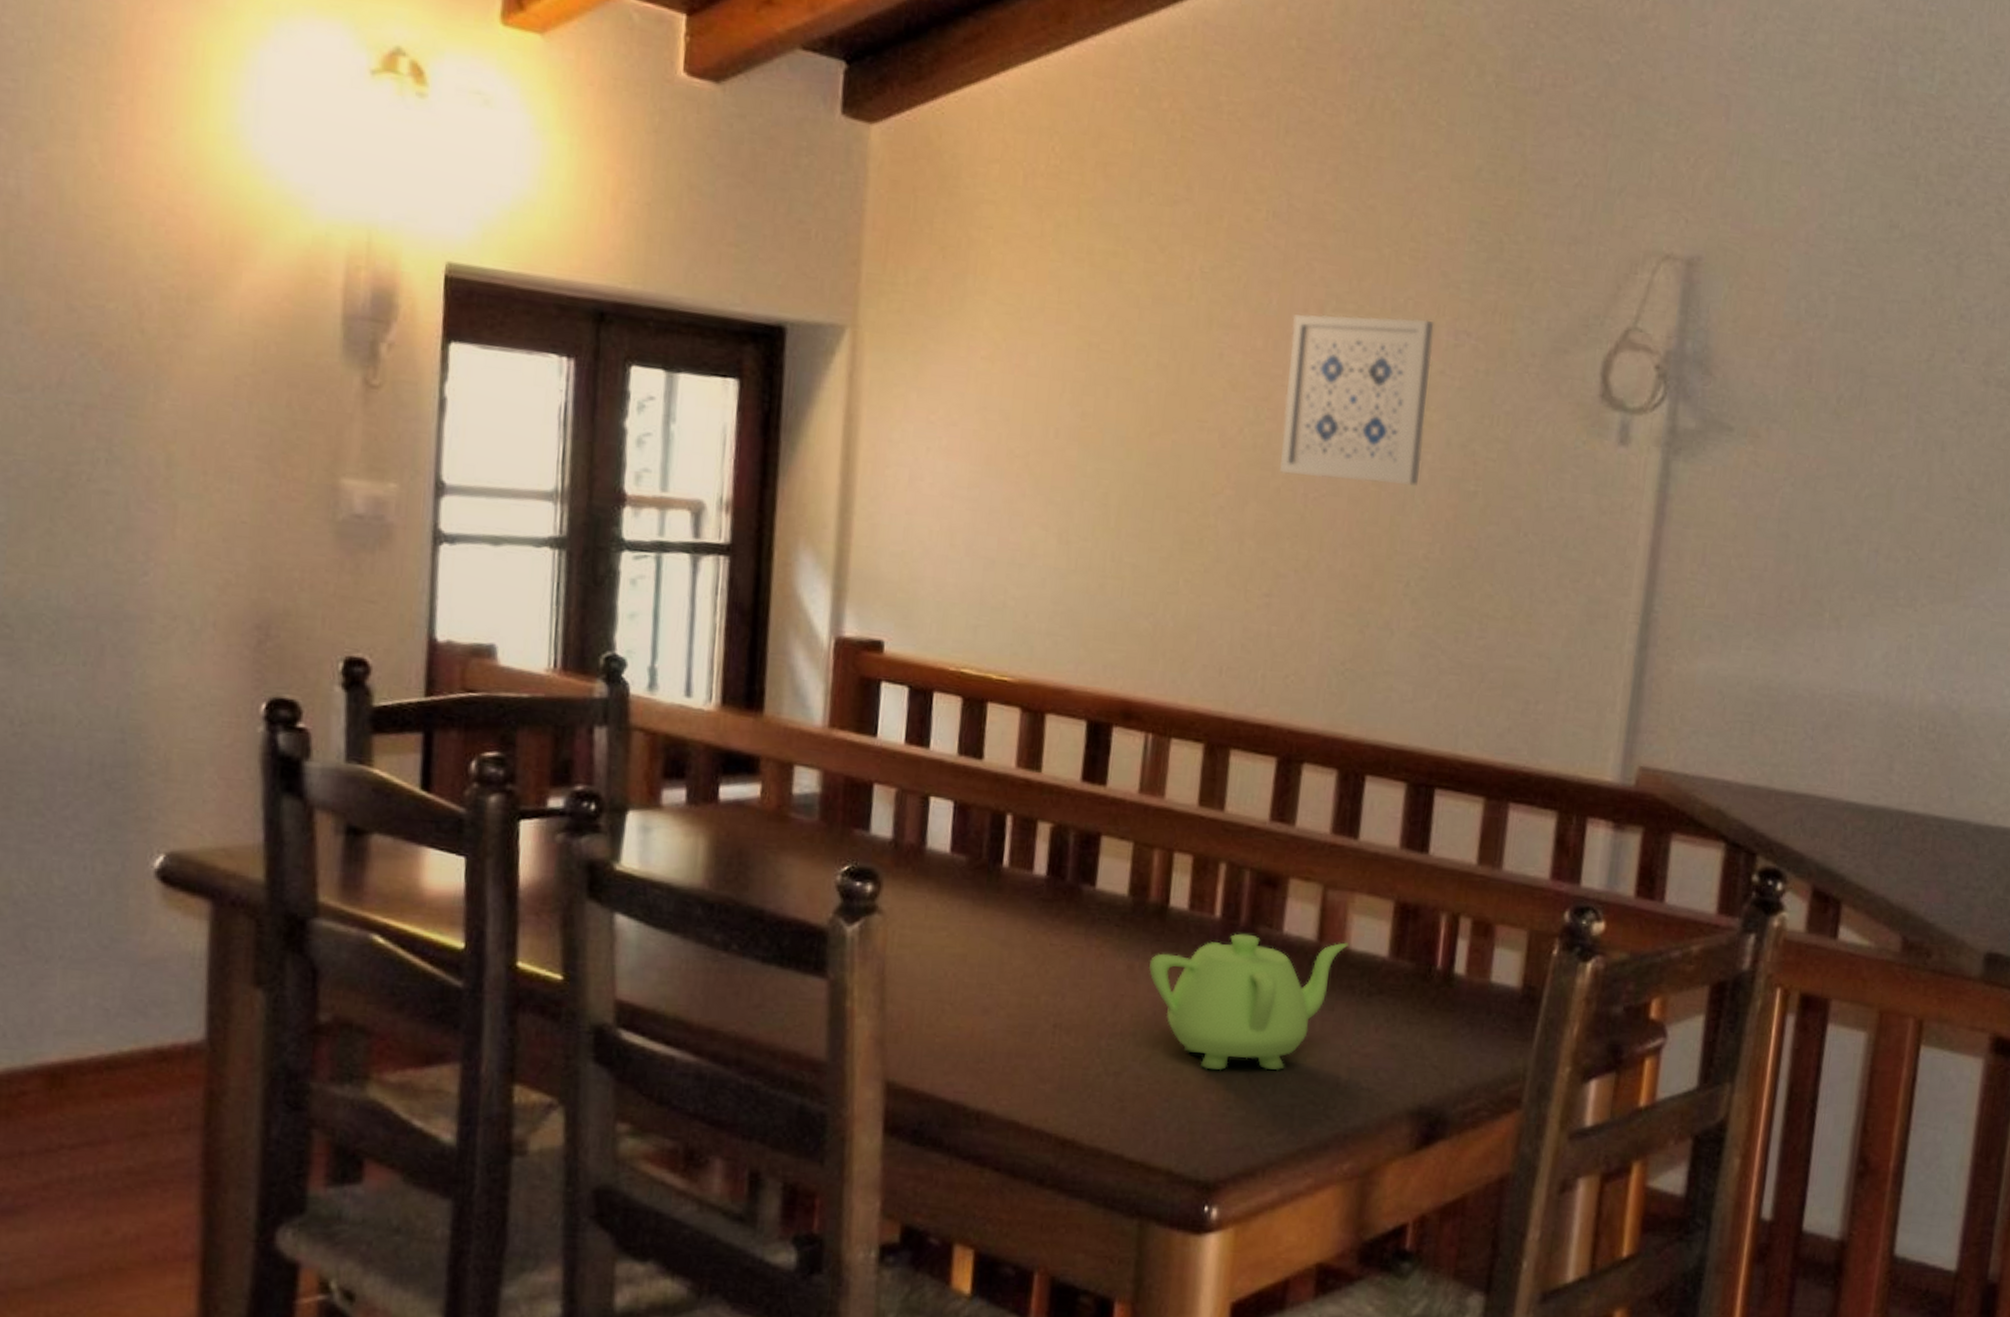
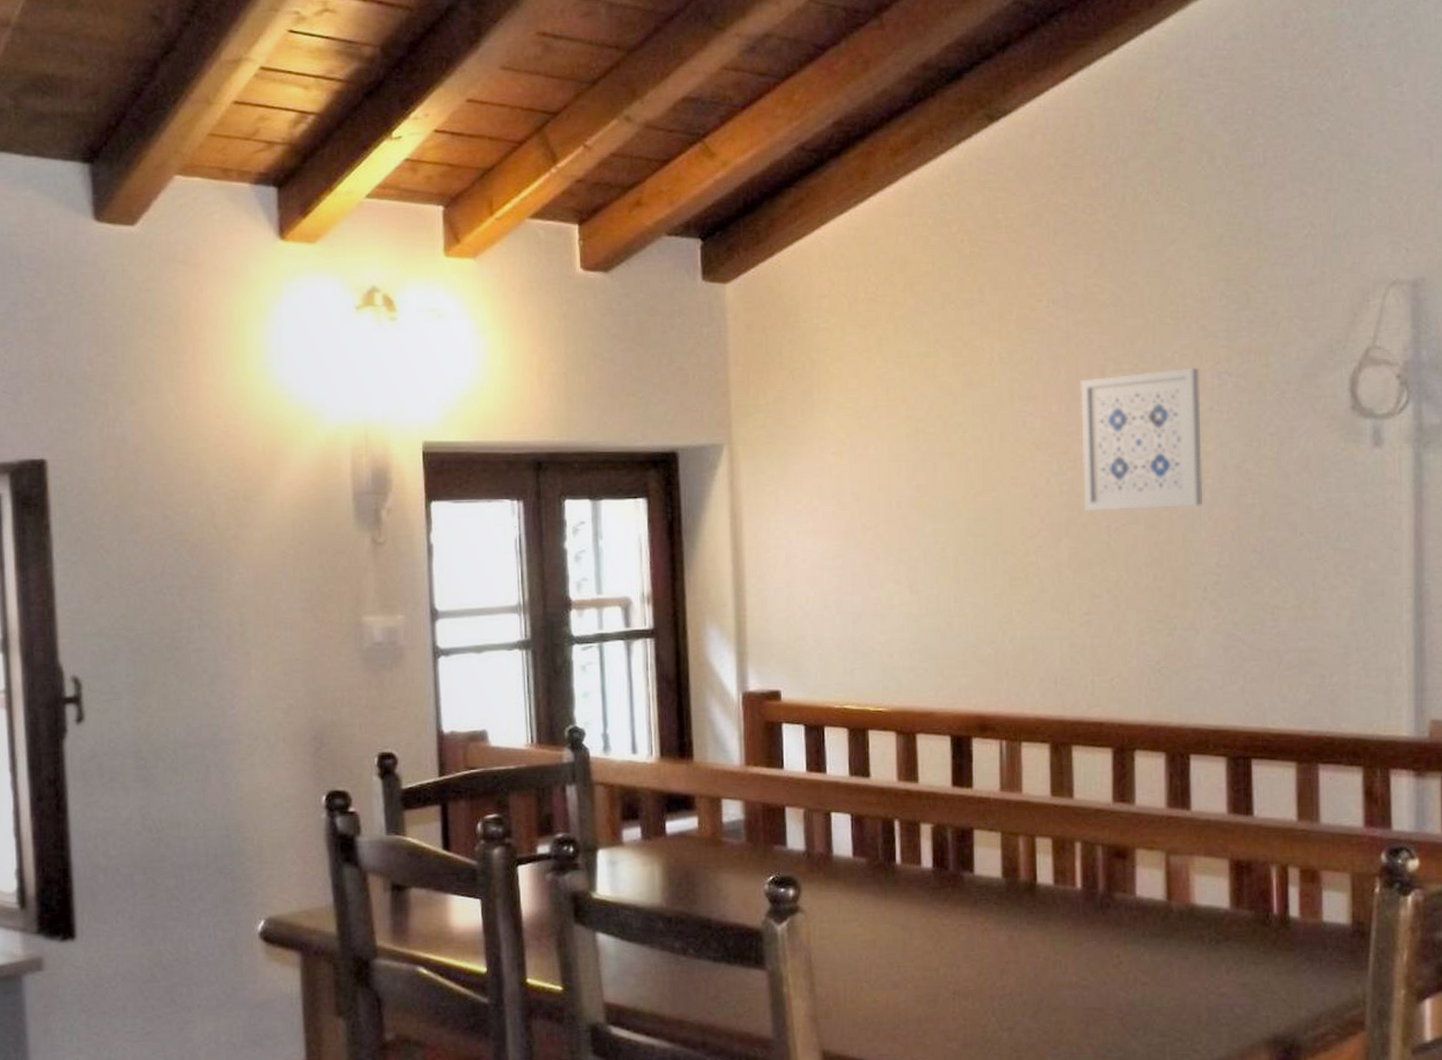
teapot: present [1148,933,1349,1071] -> none [1026,899,1194,1019]

